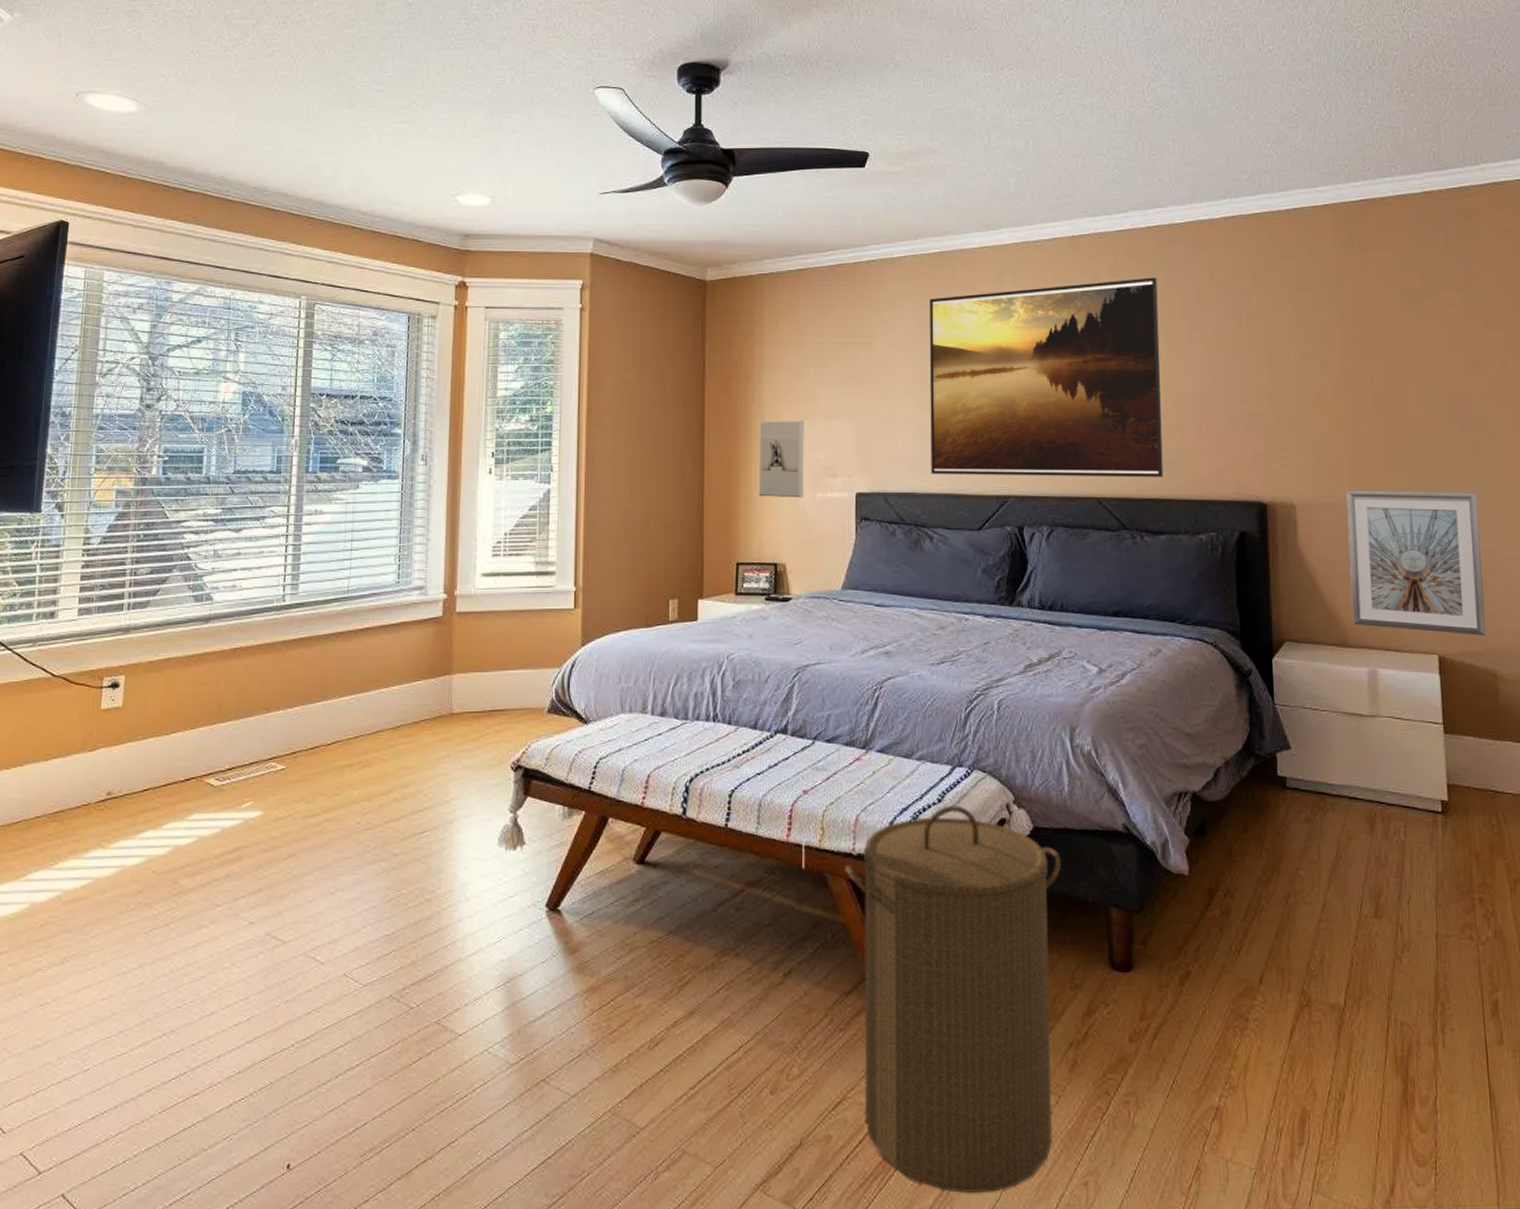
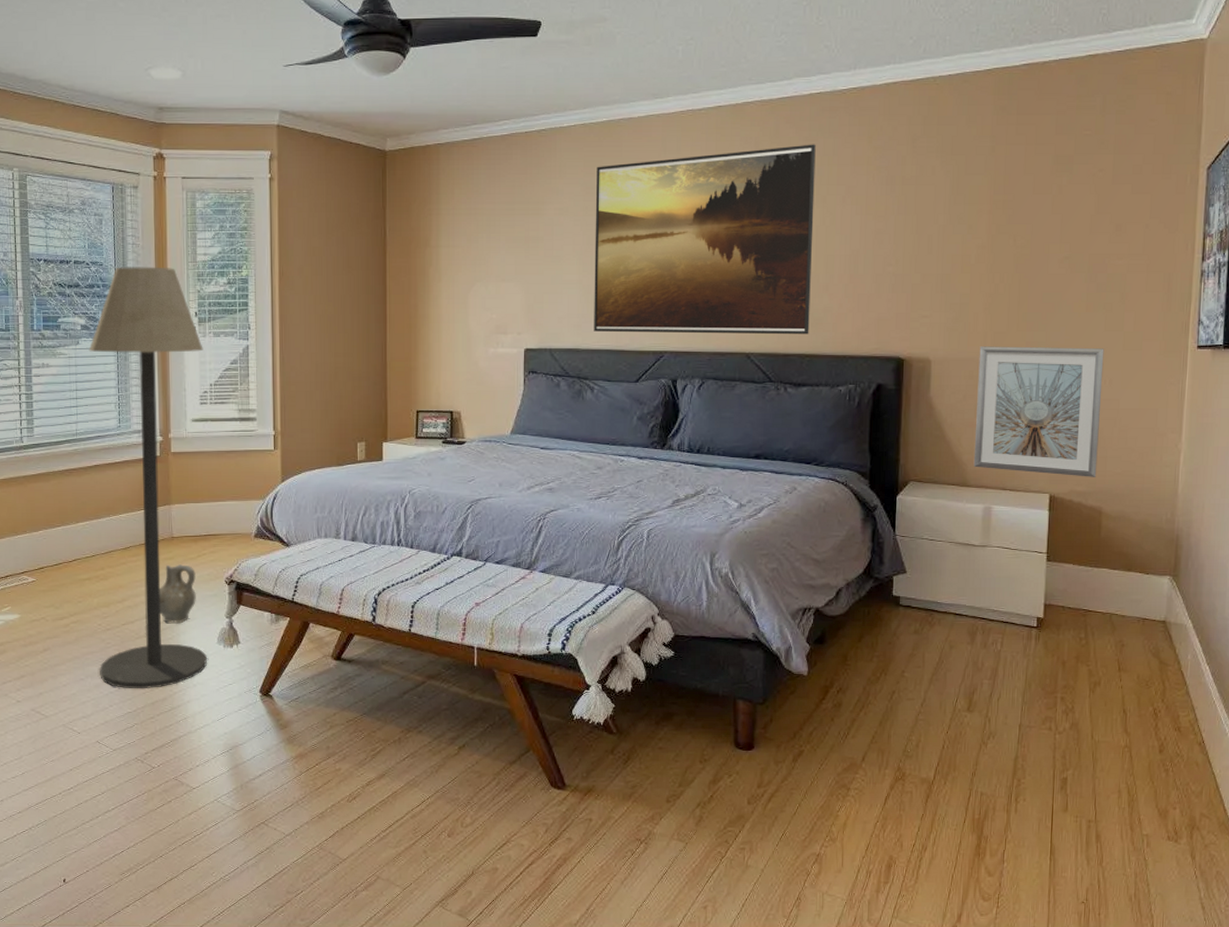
floor lamp: none [353,402,499,905] -> present [88,267,208,689]
ceramic jug: none [431,747,476,821] -> present [159,564,196,624]
wall sculpture: present [759,420,804,498] -> none [437,282,477,353]
laundry hamper: present [845,805,1061,1194] -> none [511,617,697,913]

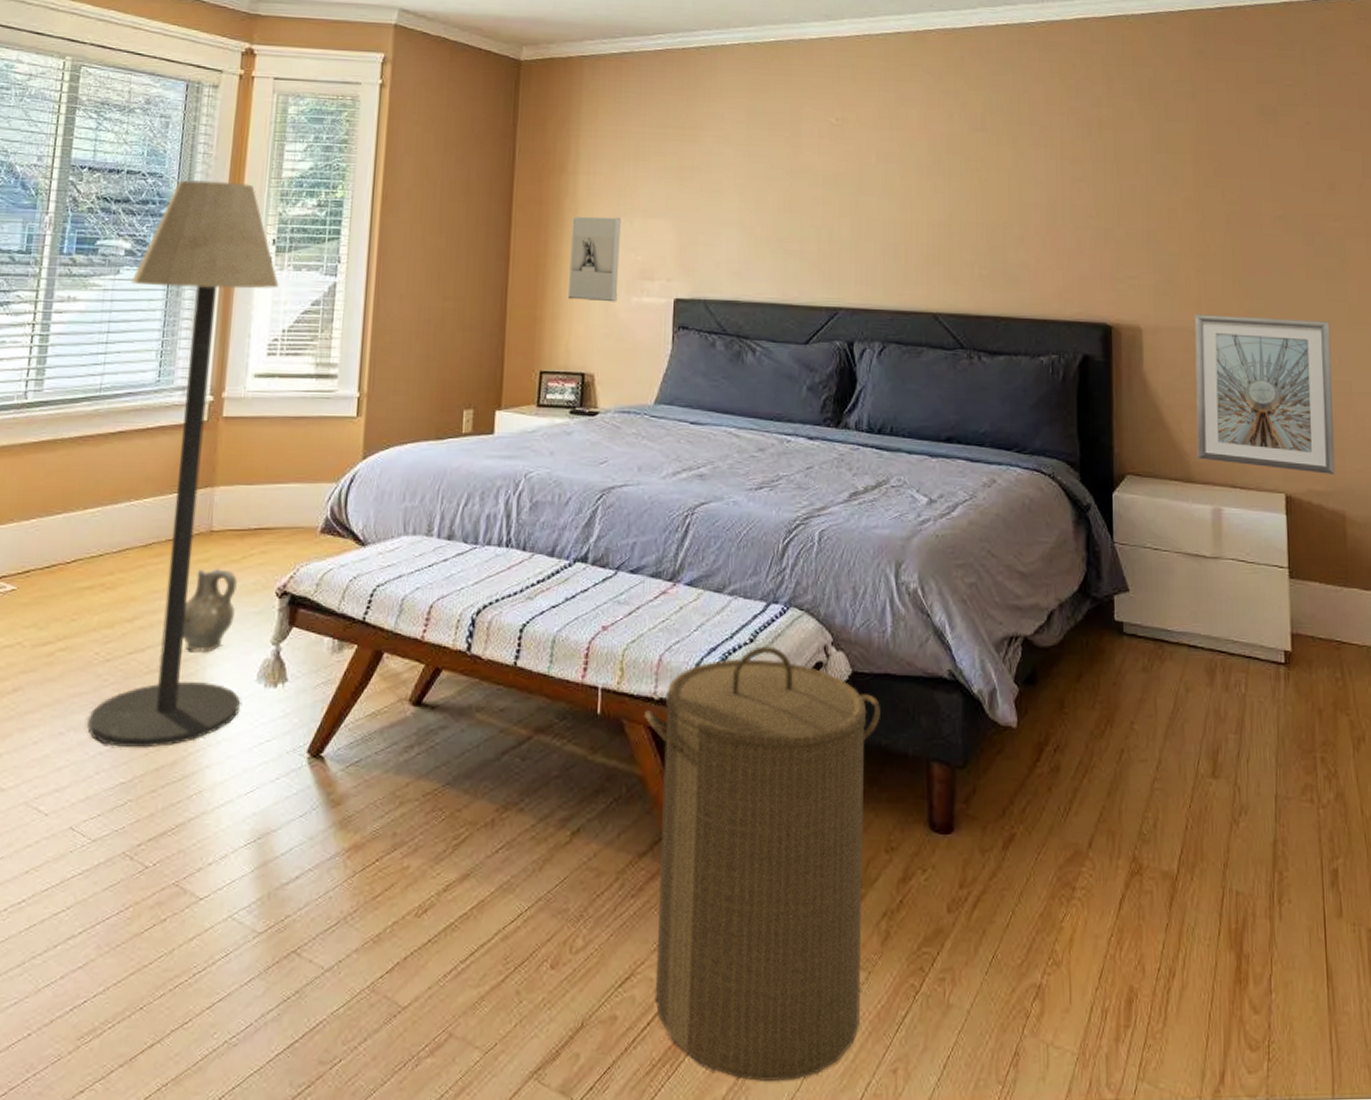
wall sculpture: none [437,282,477,353] -> present [568,215,621,302]
laundry hamper: none [511,617,697,913] -> present [644,646,880,1083]
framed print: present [594,144,816,335] -> none [757,78,1005,294]

